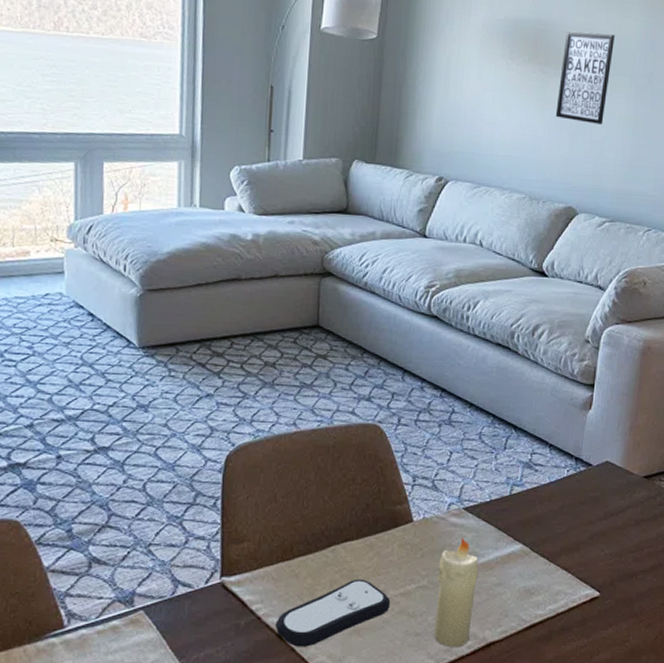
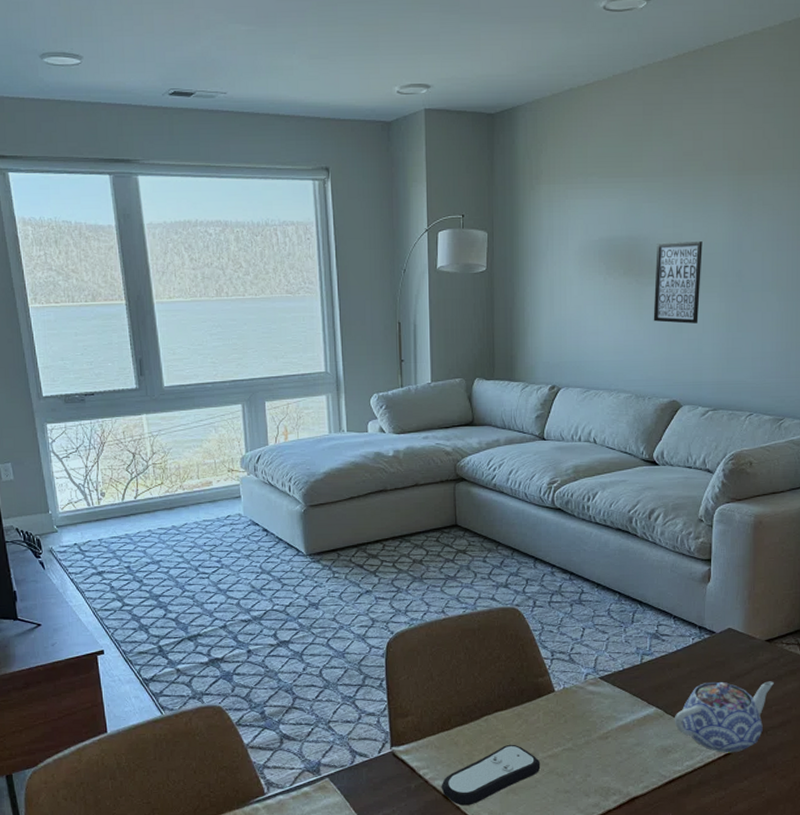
candle: present [433,537,479,648] -> none [581,703,618,803]
teapot: none [540,518,648,598] -> present [674,681,774,753]

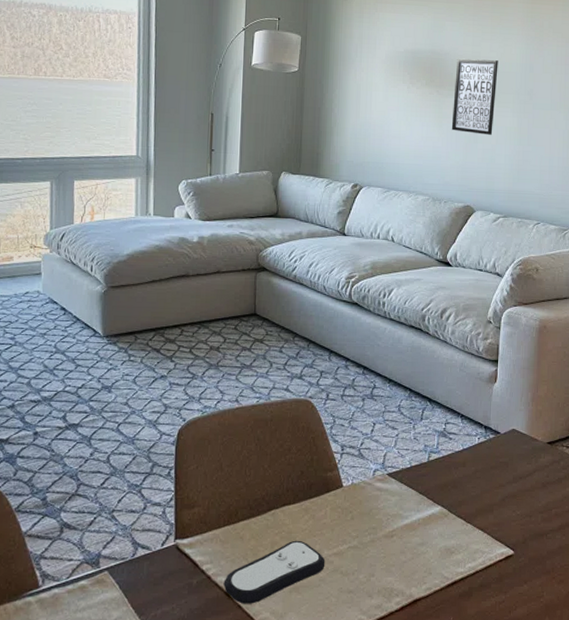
teapot: present [674,681,774,753] -> none [458,482,554,556]

